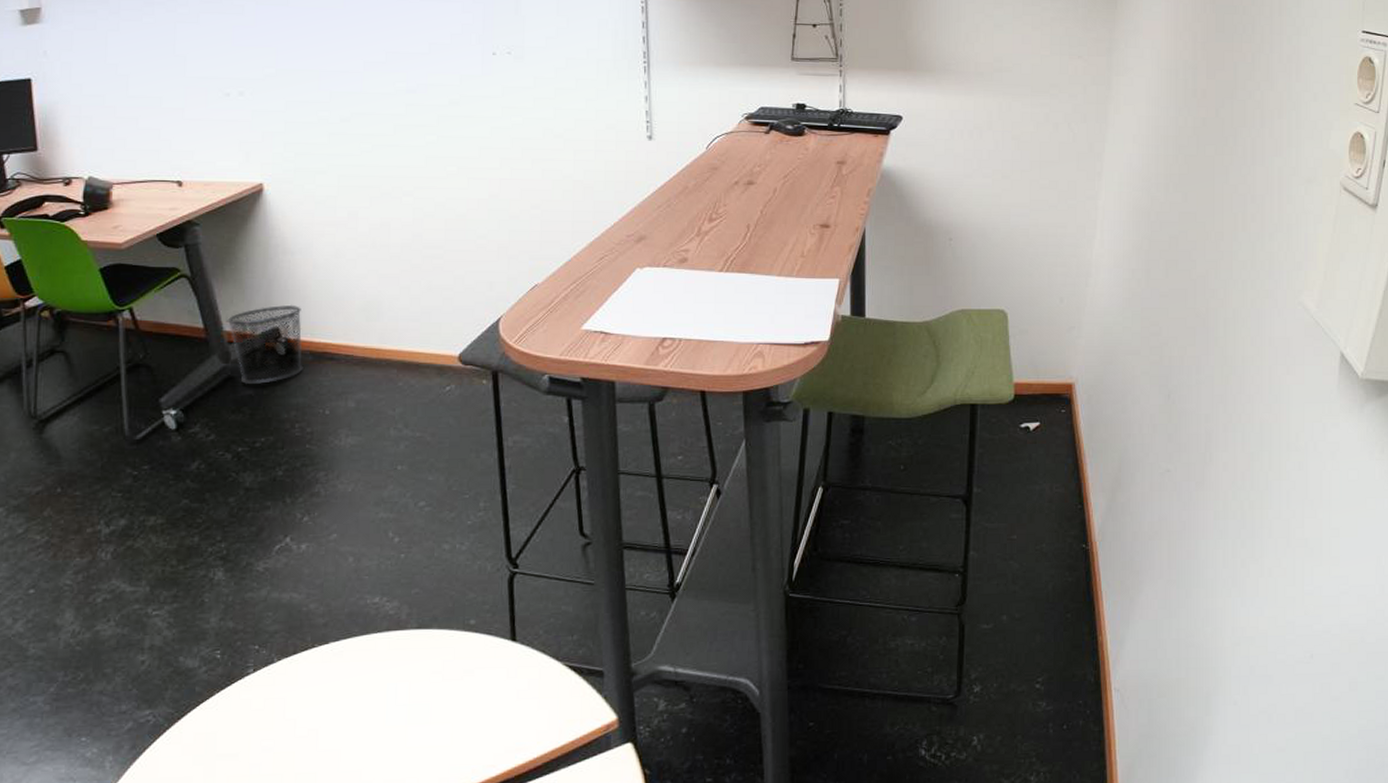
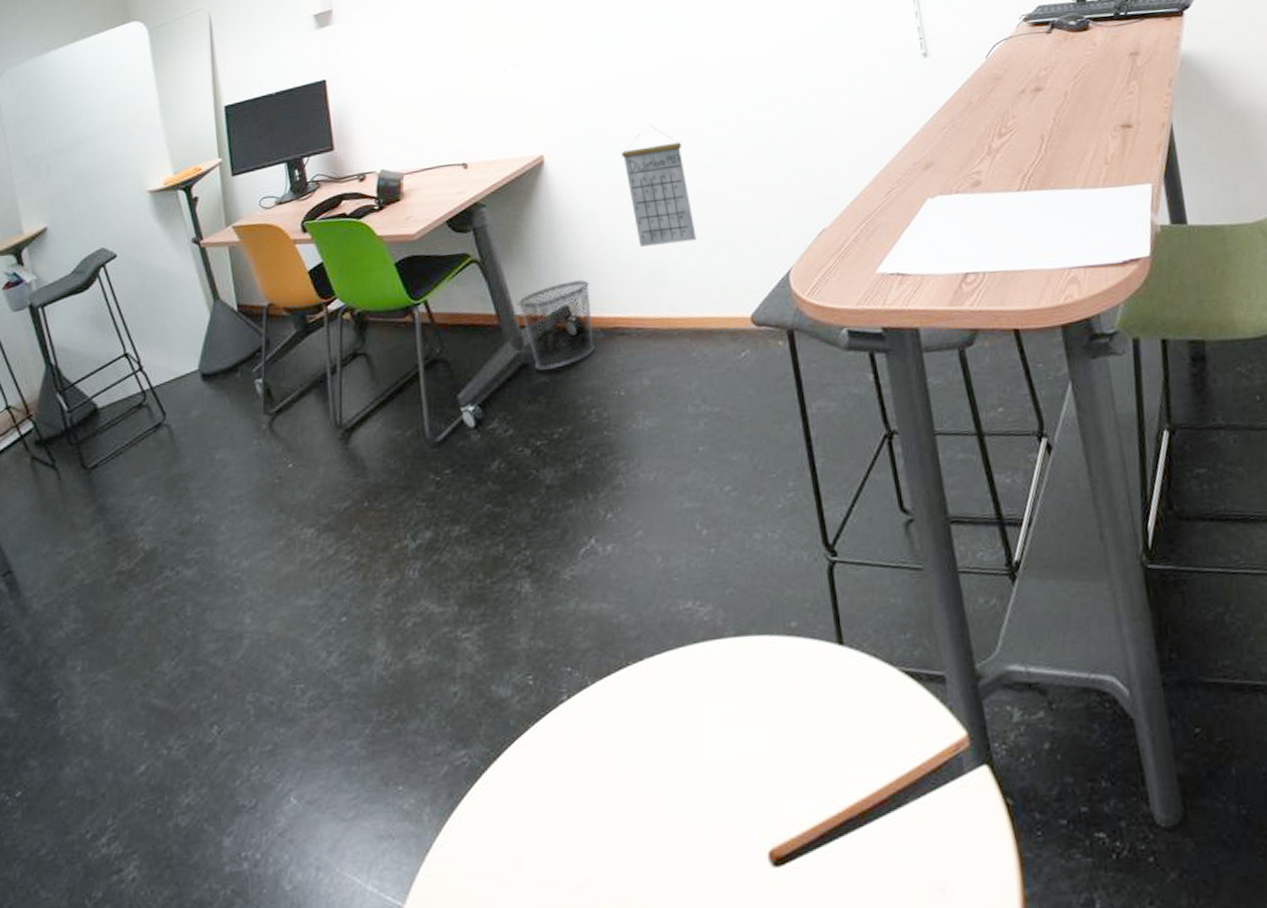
calendar: none [343,168,412,282] -> present [621,124,696,247]

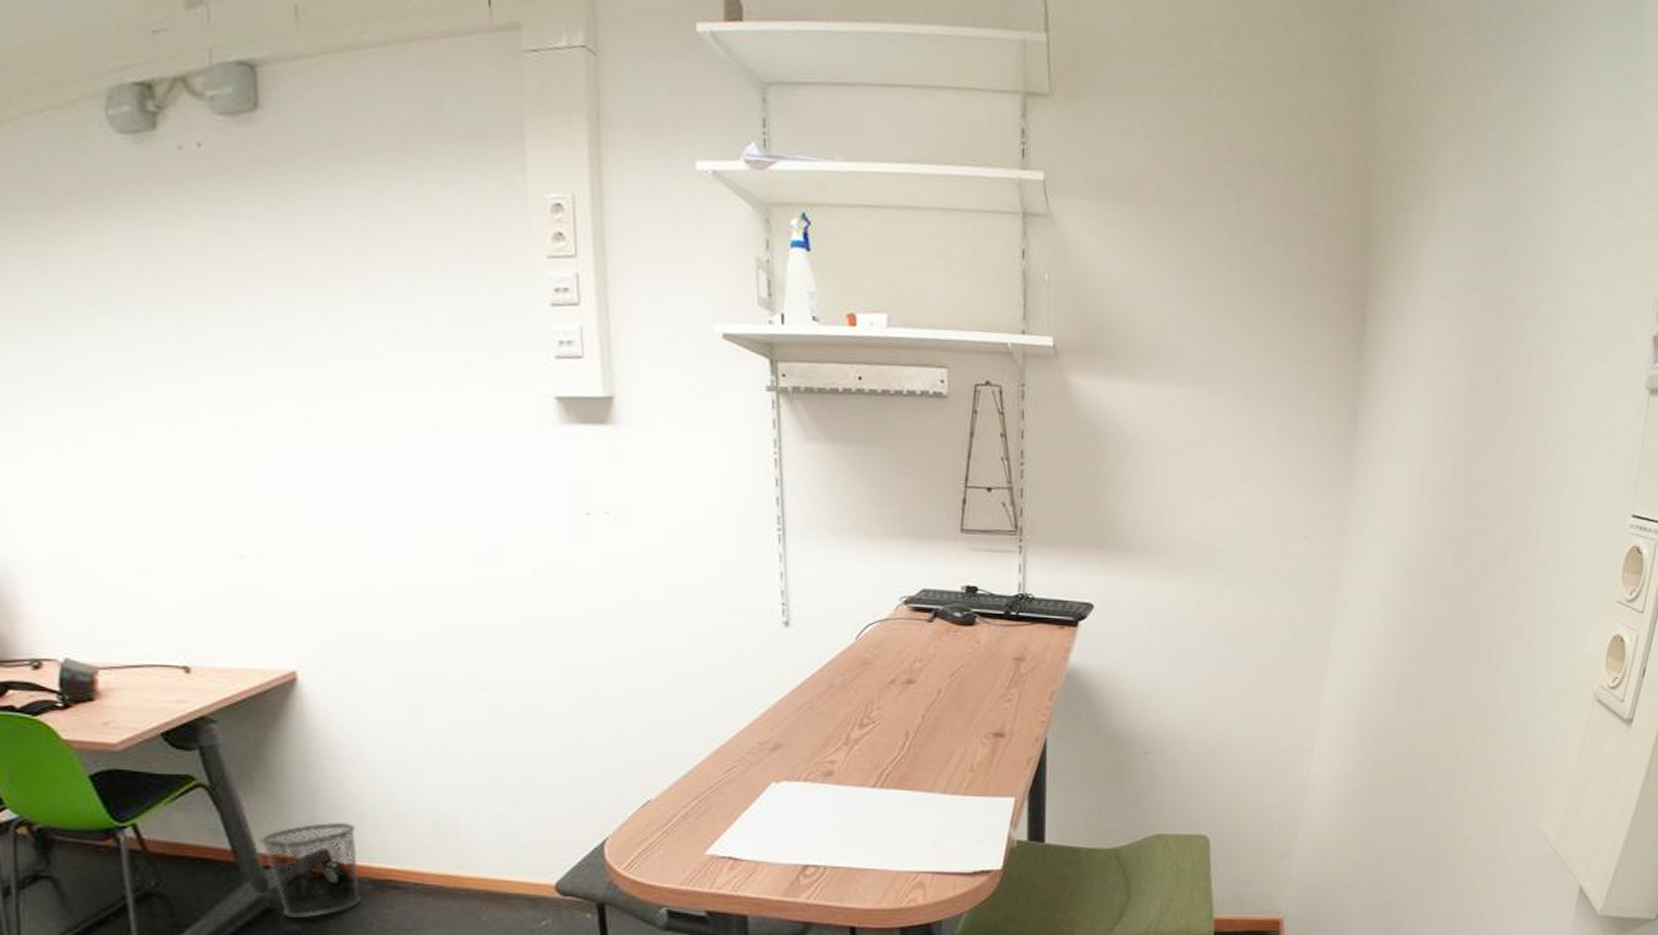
calendar: present [621,124,696,247] -> none [400,654,494,795]

